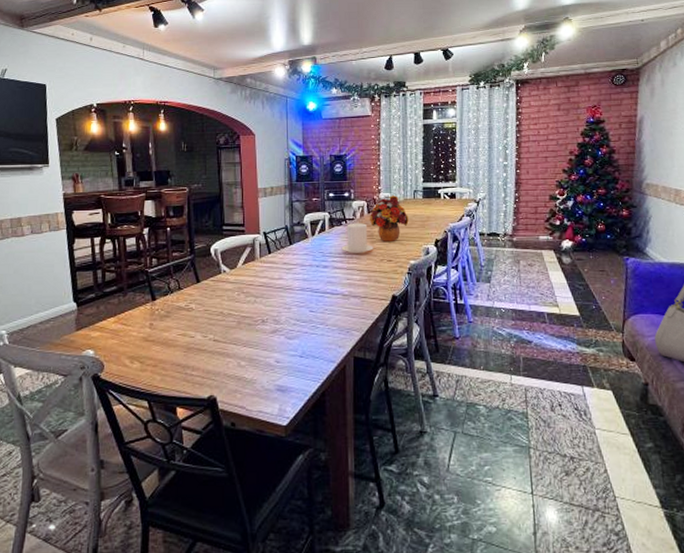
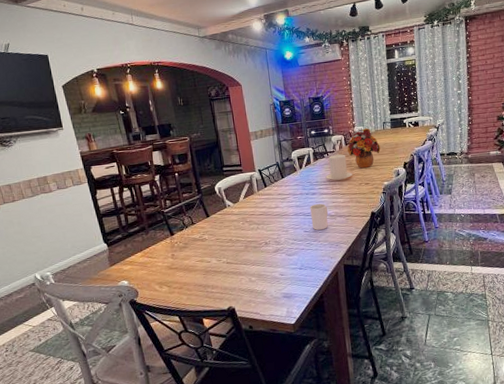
cup: none [319,279,341,312] -> present [310,203,329,231]

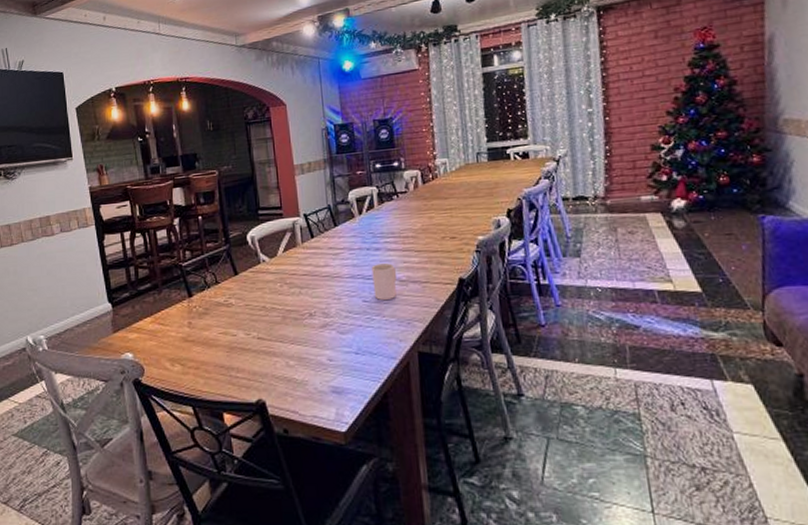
candle: present [325,154,353,181] -> none [394,196,433,232]
flower arrangement: present [347,127,381,169] -> none [424,159,473,217]

